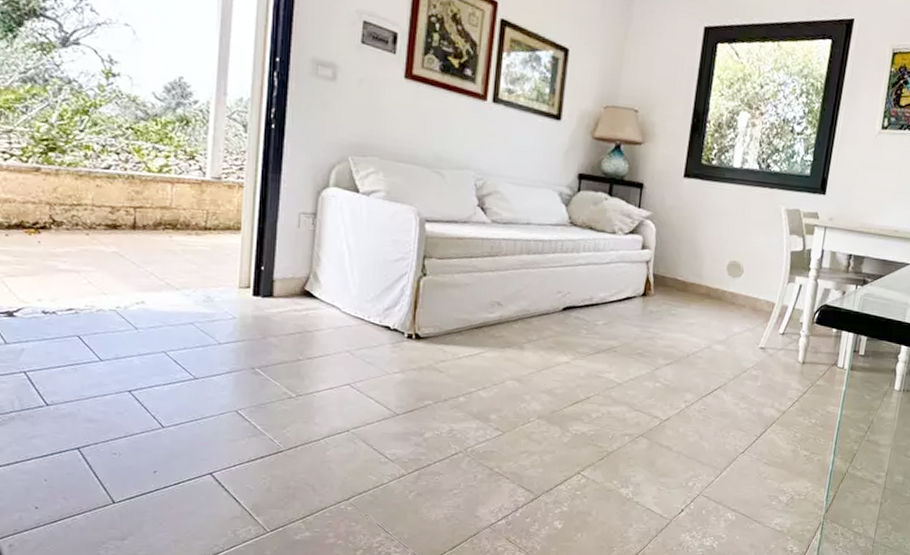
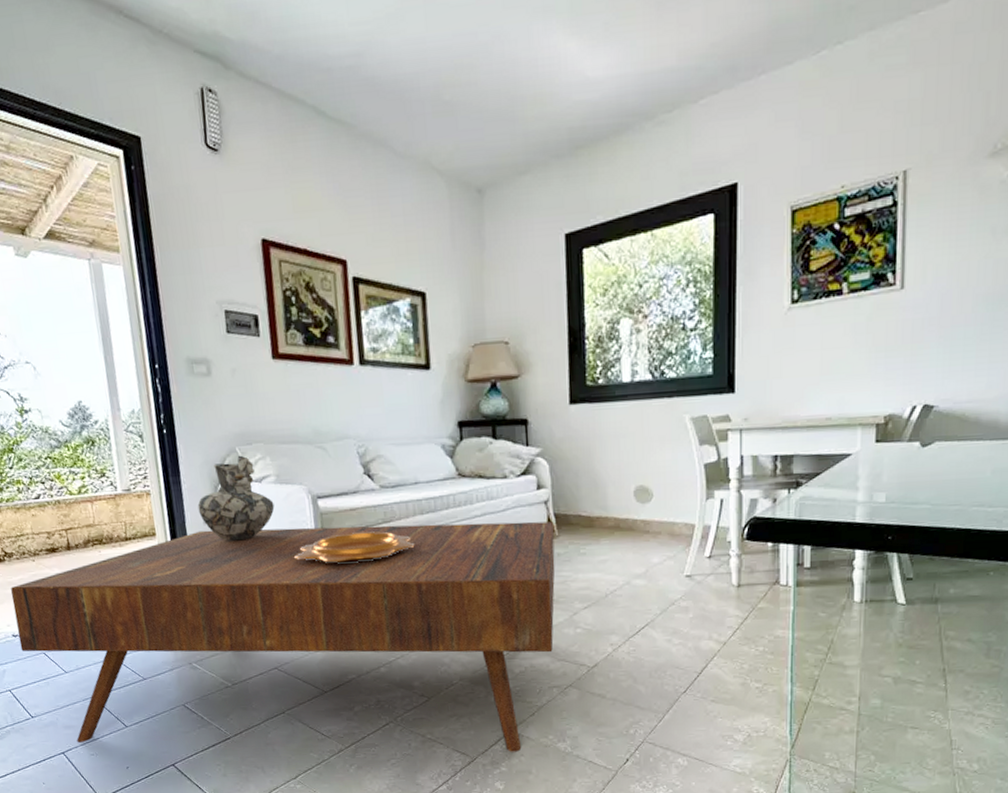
coffee table: none [49,233,651,494] -> present [11,521,555,752]
vase: none [294,165,379,251] -> present [197,455,275,541]
decorative bowl: none [390,260,516,292] -> present [294,531,415,564]

